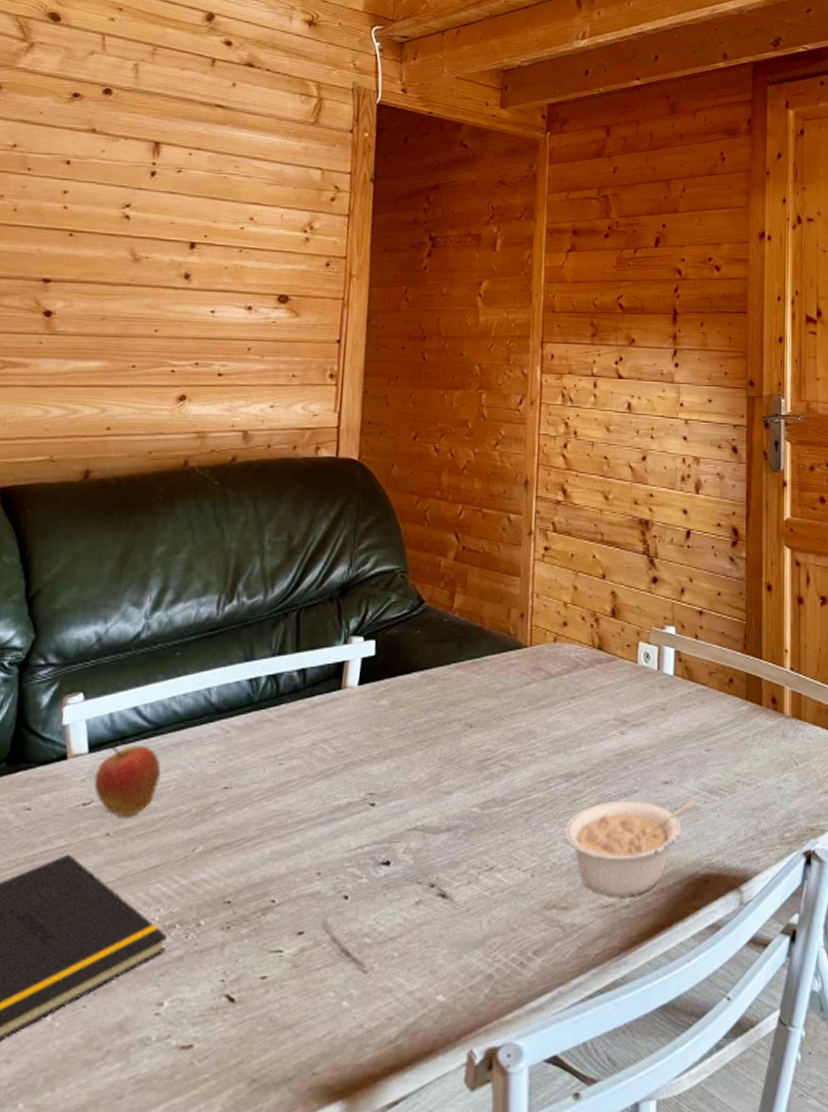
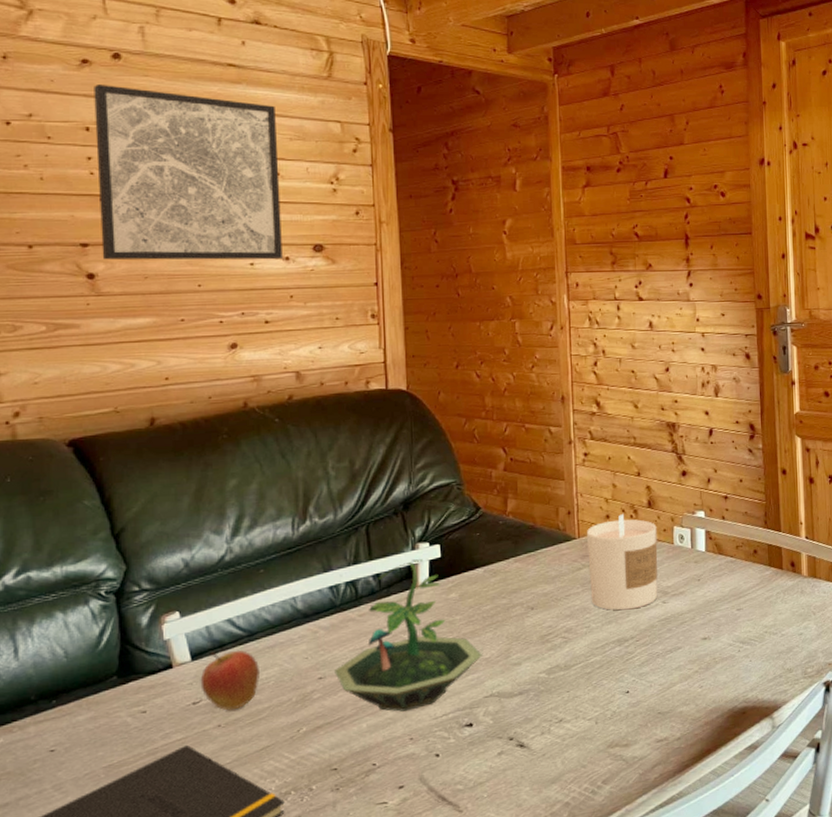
wall art: none [62,119,258,309] -> present [94,85,282,260]
terrarium: none [242,656,409,838] -> present [334,559,482,712]
candle: none [538,622,620,738] -> present [587,514,658,611]
legume: present [564,799,697,897] -> none [621,649,732,733]

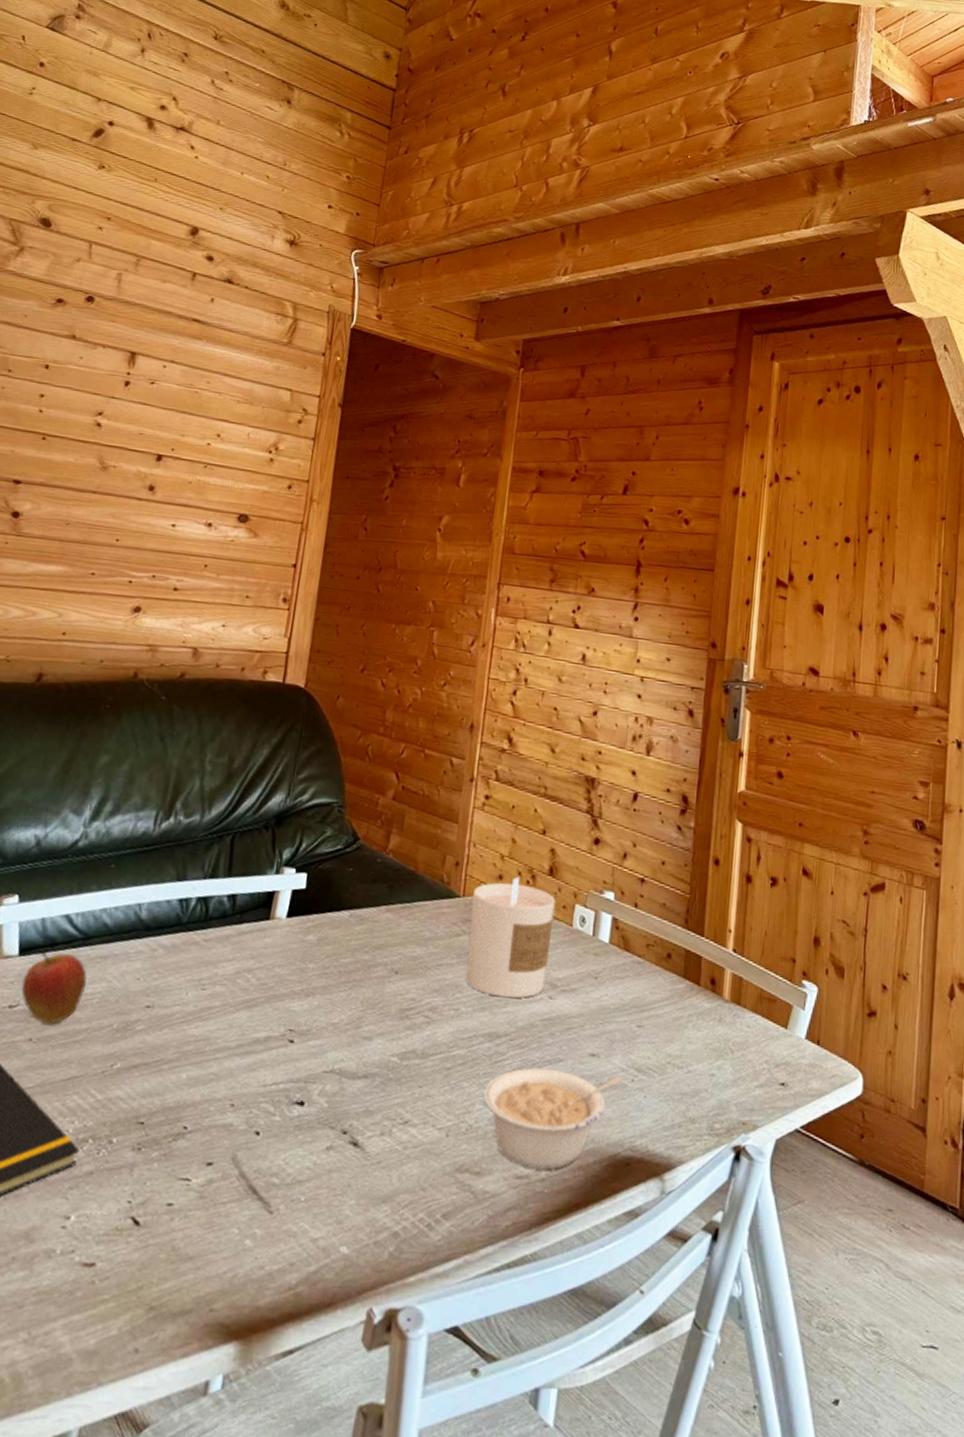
wall art: present [94,85,282,260] -> none [31,324,230,525]
terrarium: present [334,559,482,712] -> none [164,885,331,1069]
legume: none [621,649,732,733] -> present [483,1067,623,1170]

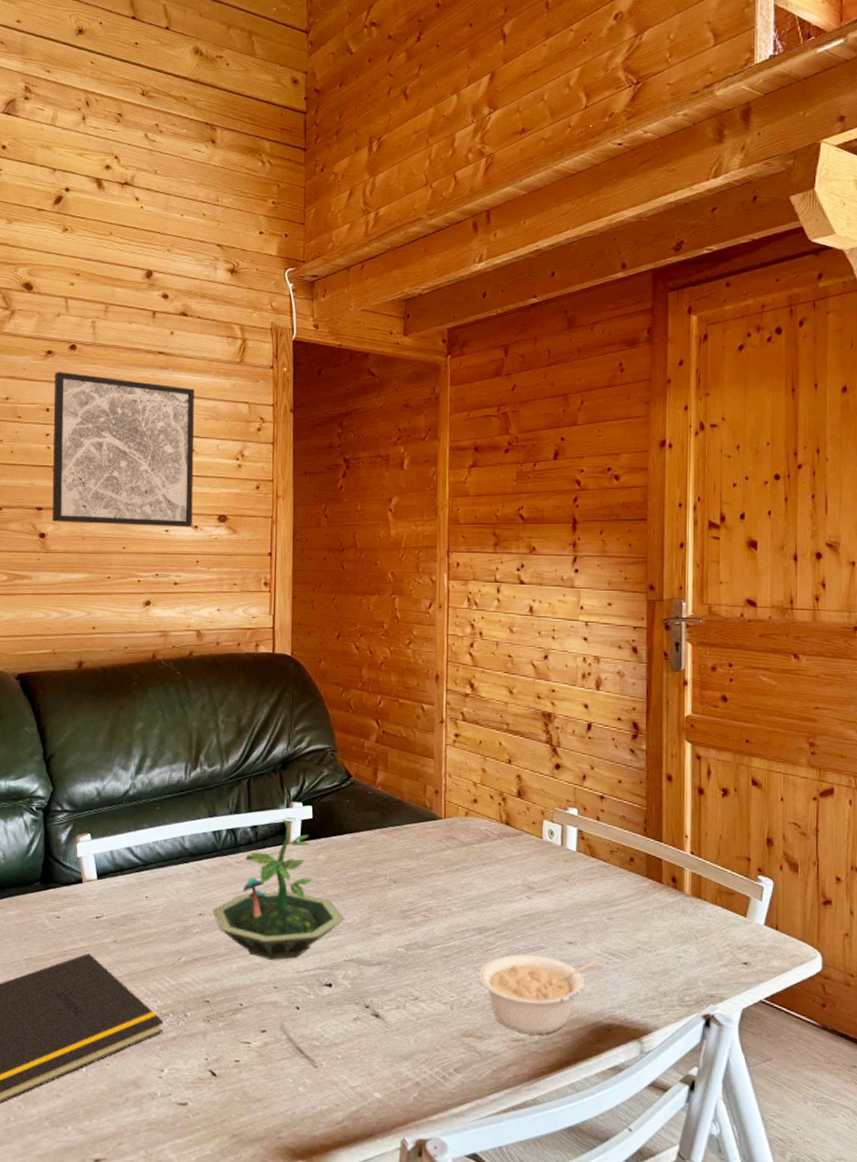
fruit: present [21,950,87,1024] -> none [103,874,151,930]
wall art: none [31,324,230,525] -> present [52,372,195,528]
terrarium: none [164,885,331,1069] -> present [212,817,345,960]
candle: present [465,877,556,999] -> none [453,800,526,900]

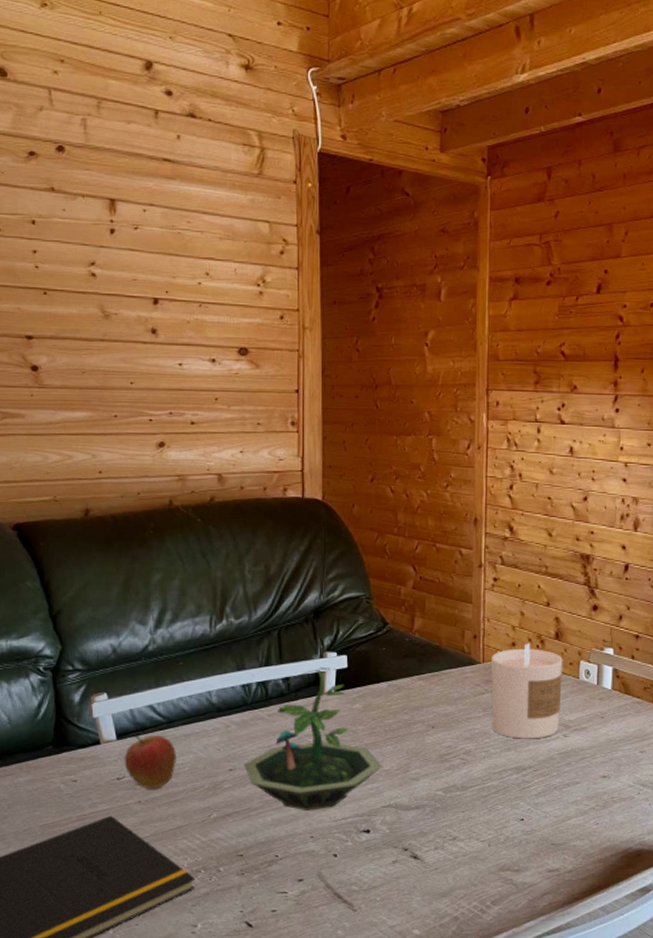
wall art: present [52,372,195,528] -> none [39,177,209,361]
fruit: none [103,874,151,930] -> present [124,734,177,789]
candle: none [453,800,526,900] -> present [491,643,563,739]
legume: present [479,954,599,1035] -> none [516,789,631,864]

